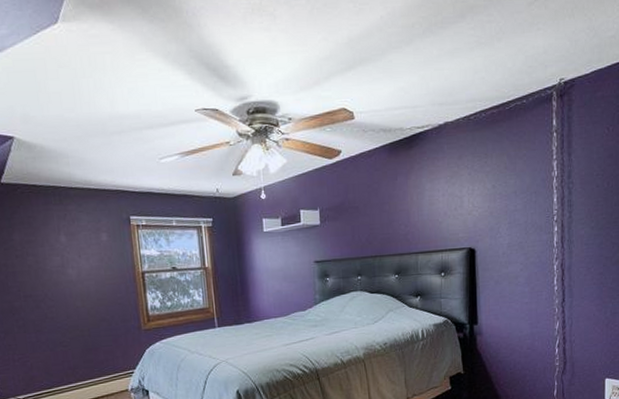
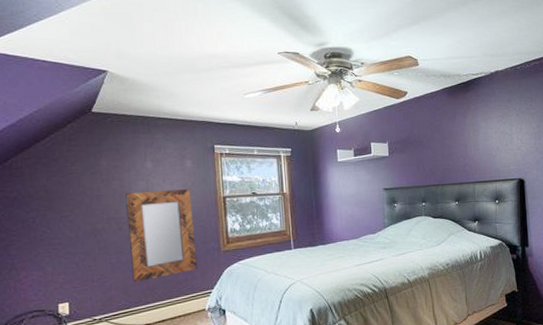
home mirror: none [40,264,118,362] -> present [125,189,197,283]

